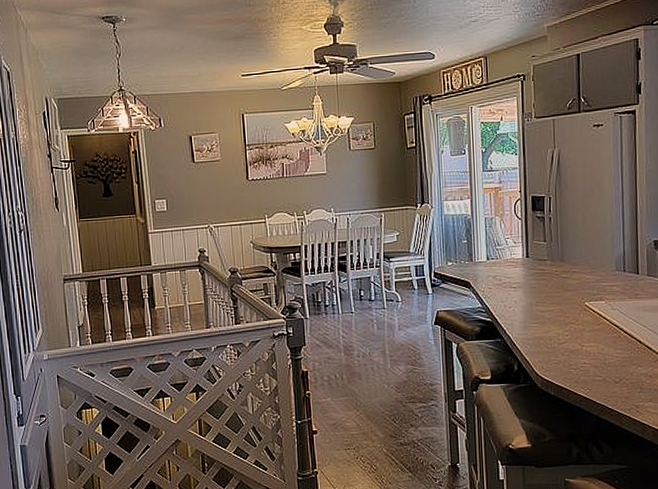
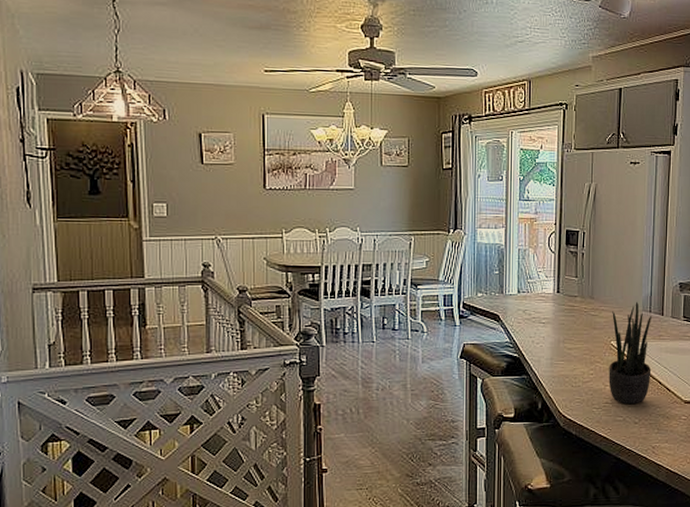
potted plant: none [584,261,630,365] -> present [608,301,652,405]

